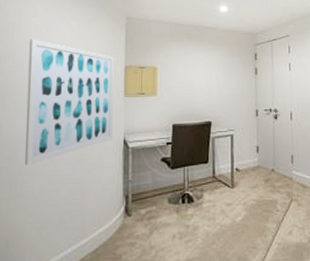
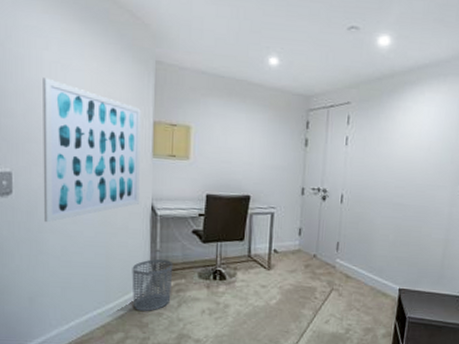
waste bin: none [106,189,145,243] -> present [132,259,173,311]

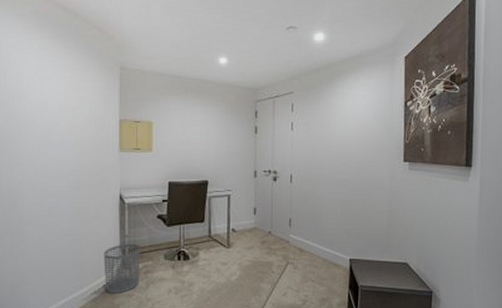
wall art: present [43,77,141,223] -> none [22,87,108,216]

